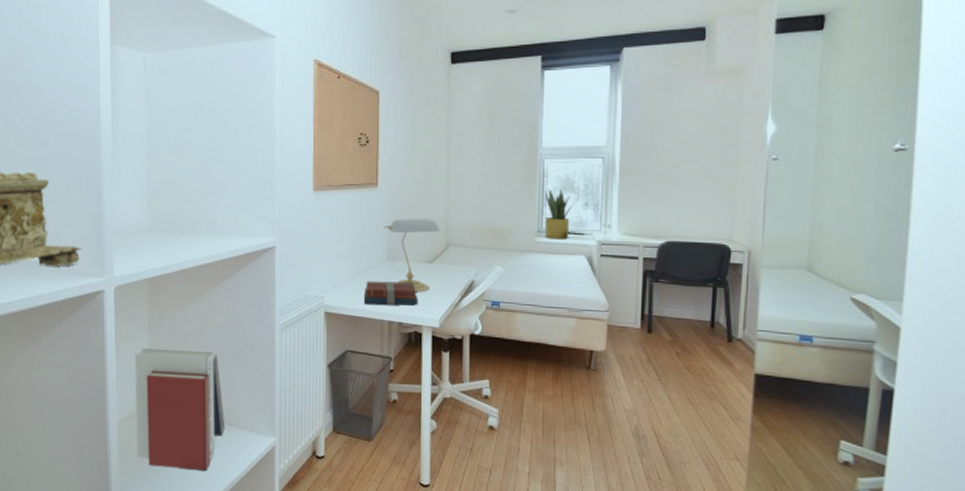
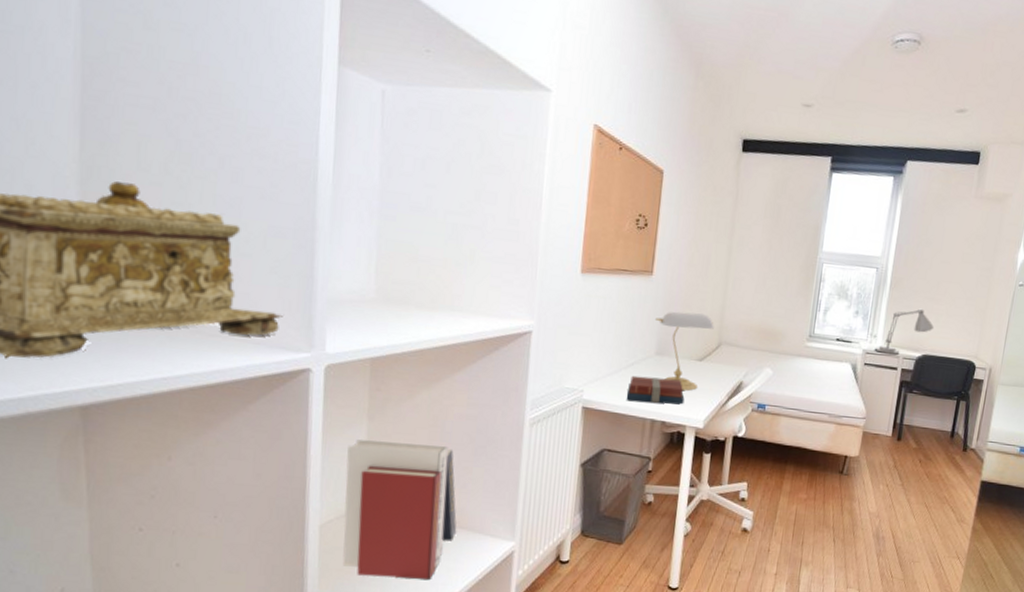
planter: present [544,188,575,240] -> none [815,294,847,347]
desk lamp: none [610,194,675,243] -> present [874,308,934,355]

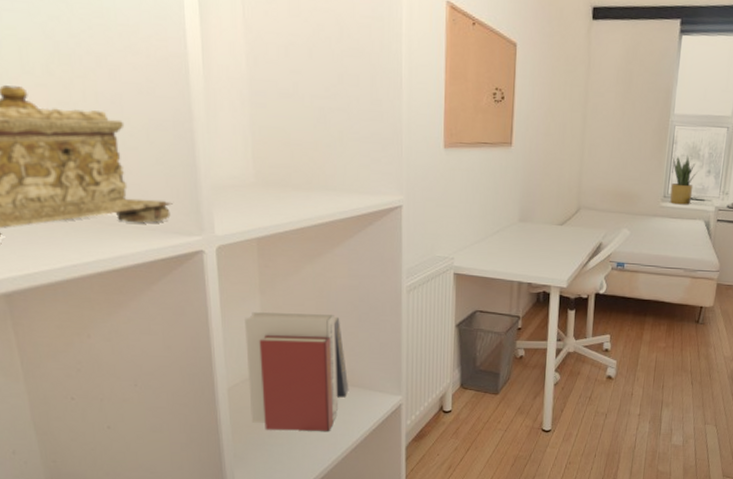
books: present [627,375,685,405] -> none [495,242,548,267]
desk lamp: present [656,311,714,392] -> none [517,180,573,255]
planter: none [815,294,847,347] -> present [669,155,699,205]

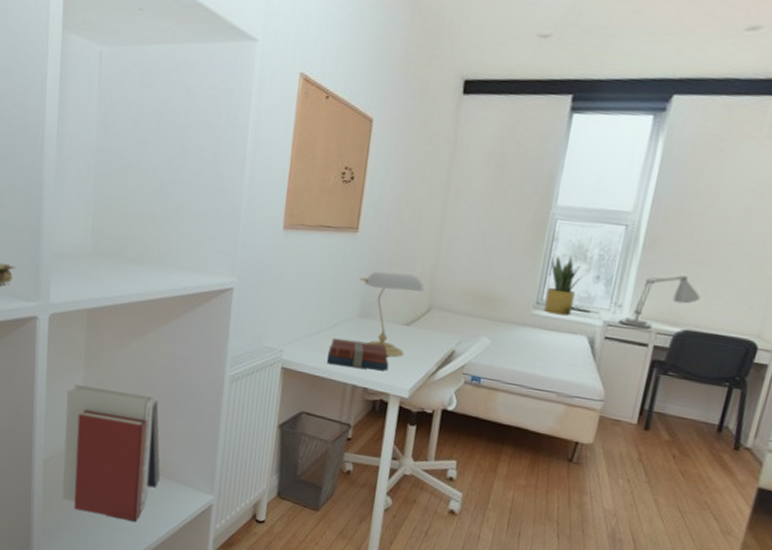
books: none [495,242,548,267] -> present [327,337,389,372]
desk lamp: none [517,180,573,255] -> present [360,271,424,358]

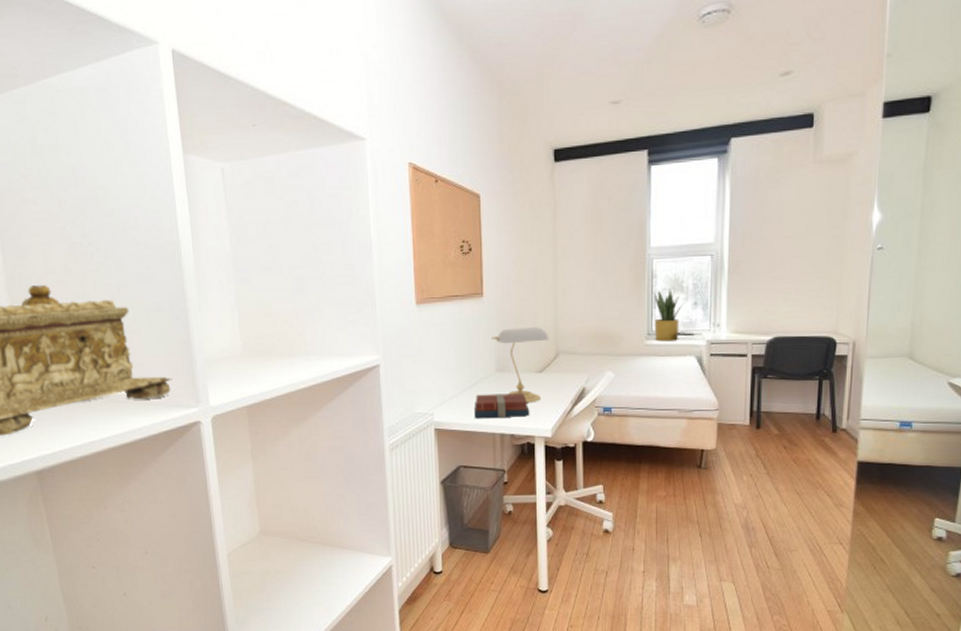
books: present [62,384,161,522] -> none [240,477,340,595]
desk lamp: present [618,274,700,329] -> none [719,290,782,341]

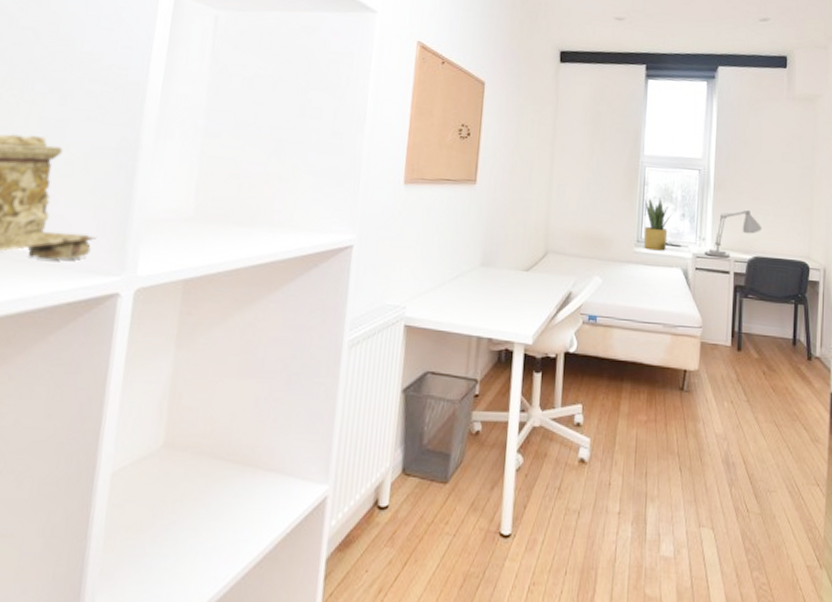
books: present [475,393,530,418] -> none [452,289,512,319]
desk lamp: present [492,327,549,404] -> none [480,220,540,305]
desk lamp: none [719,290,782,341] -> present [704,209,762,258]

